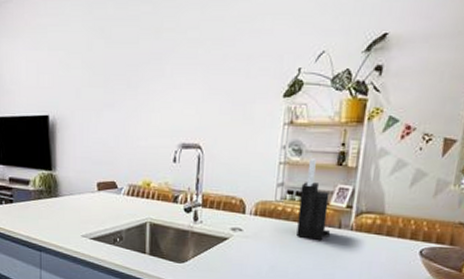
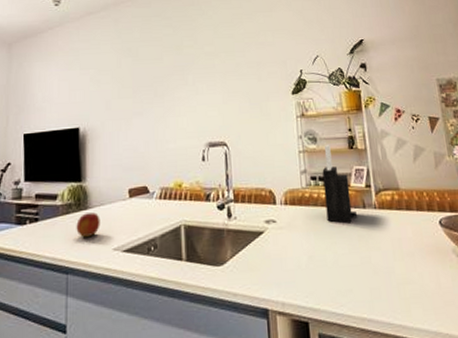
apple: none [48,200,70,222] -> present [76,212,100,237]

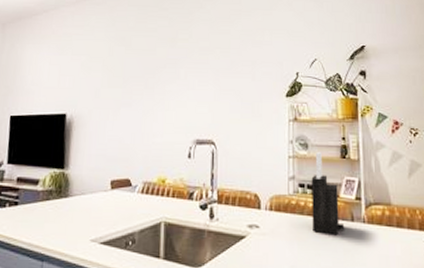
apple: present [76,212,100,237] -> none [55,201,80,225]

